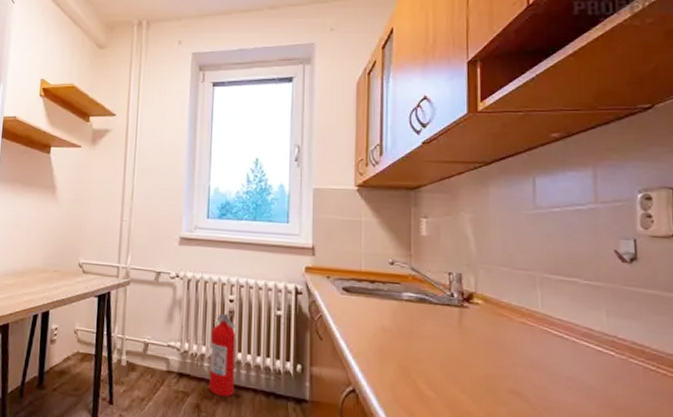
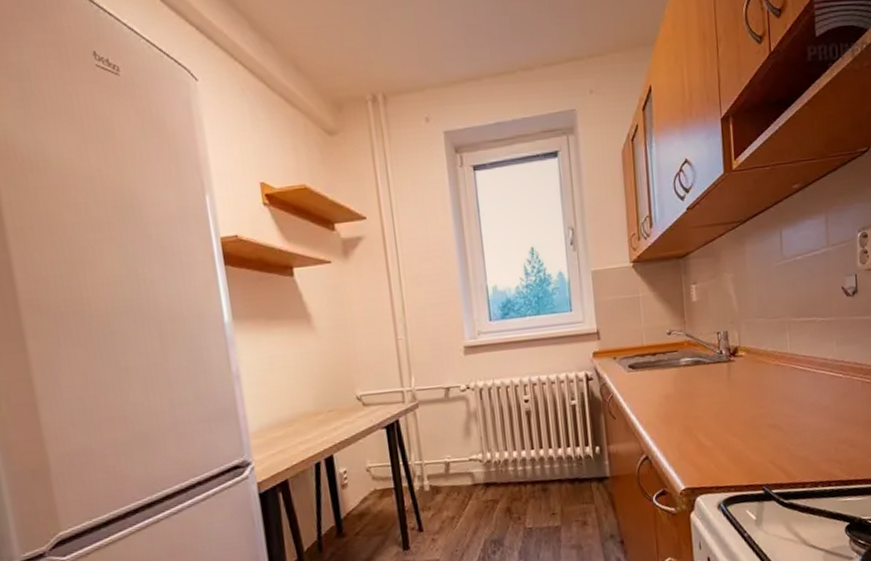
fire extinguisher: present [208,313,237,397] -> none [511,413,542,495]

